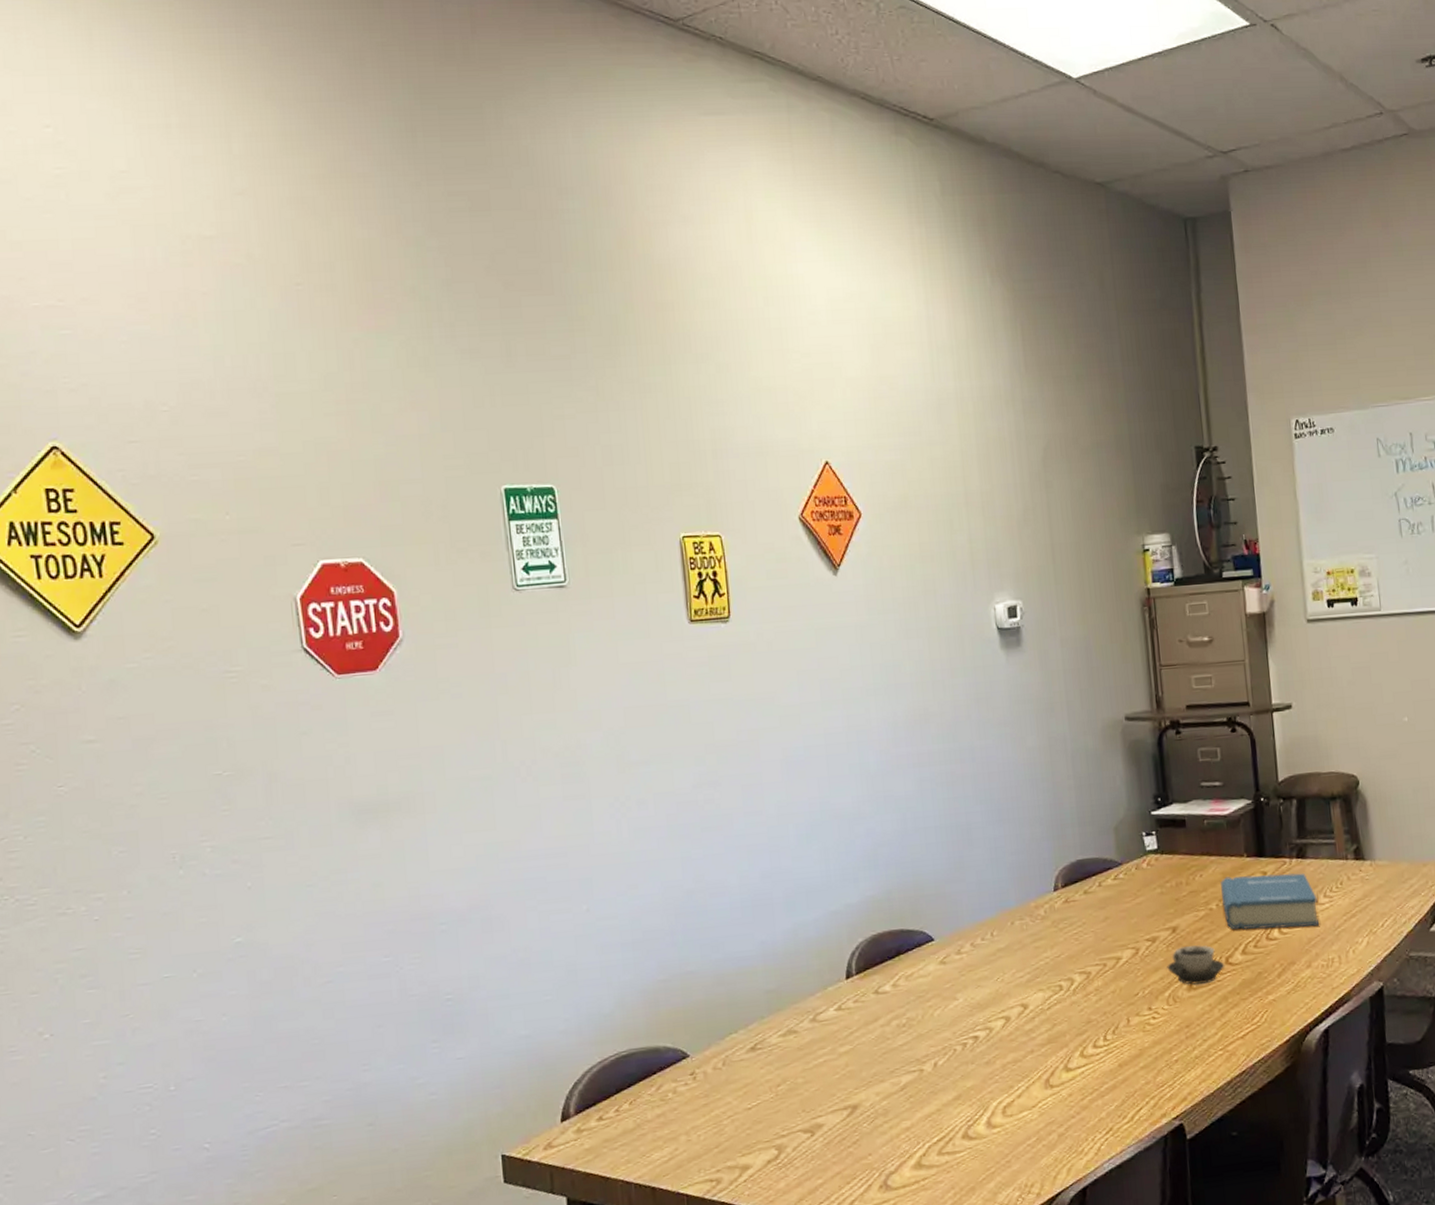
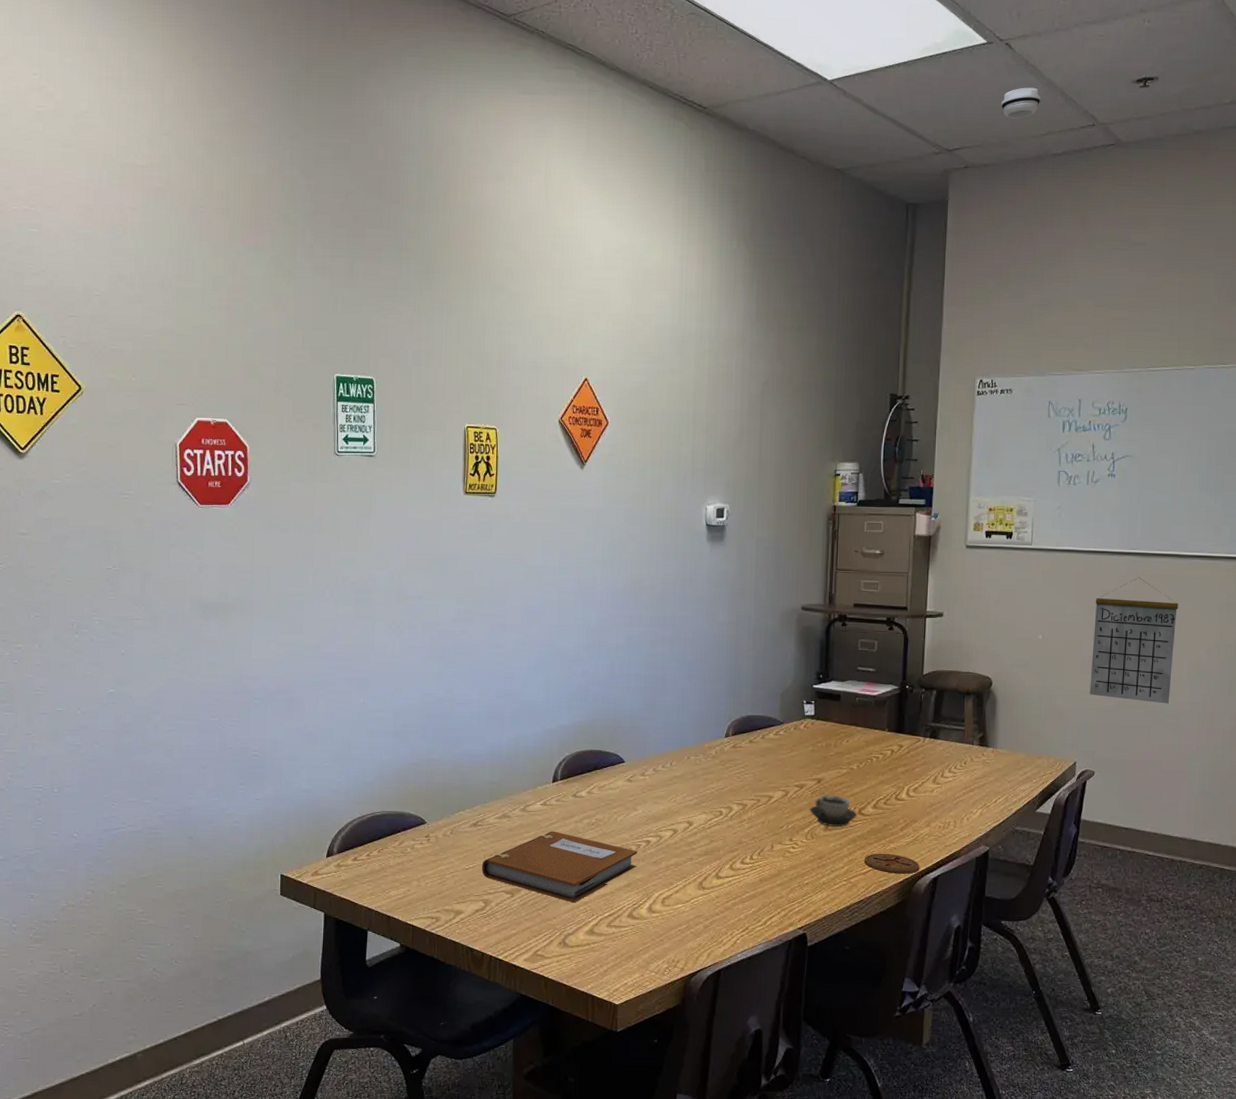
notebook: none [768,1041,965,1132] -> present [482,831,638,903]
hardback book: present [1221,873,1319,930] -> none [862,745,943,795]
coaster: none [1239,1007,1306,1032] -> present [864,853,920,874]
smoke detector: none [1275,74,1320,112] -> present [1000,87,1041,119]

